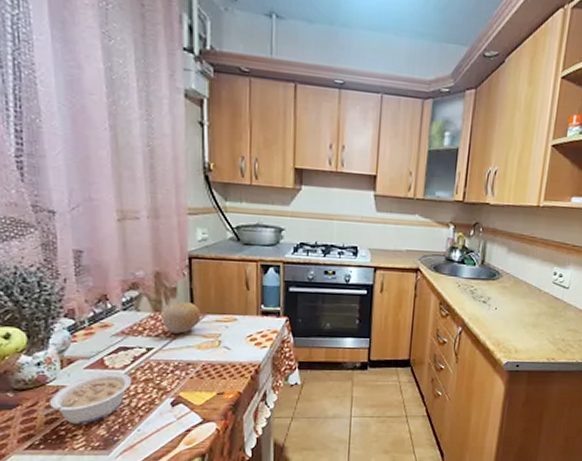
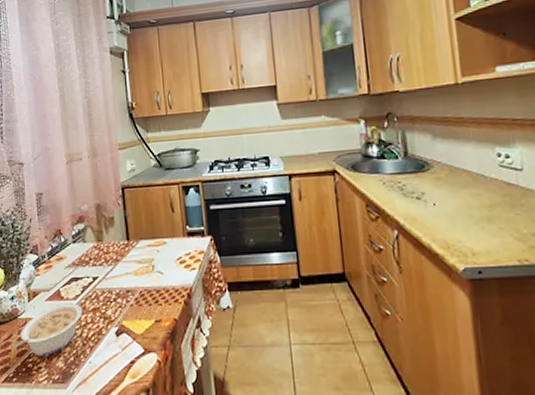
fruit: present [162,302,201,334] -> none [103,230,136,261]

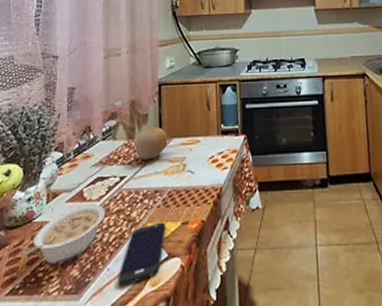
smartphone: none [99,320,141,377] -> present [117,222,166,286]
fruit: none [103,230,136,261] -> present [134,128,168,160]

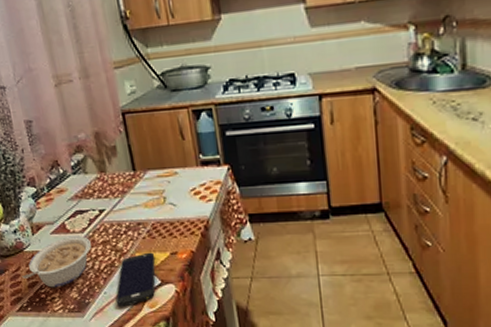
fruit: present [134,128,168,160] -> none [107,160,143,193]

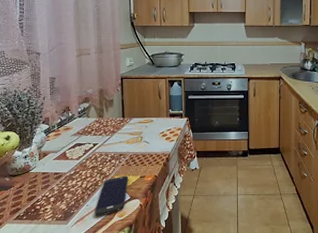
legume: present [22,235,91,288] -> none [24,161,83,201]

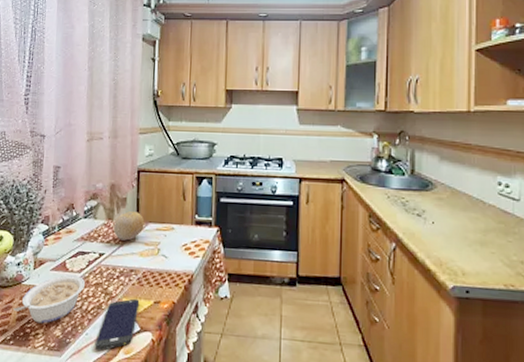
legume: none [24,161,83,201] -> present [13,274,85,324]
fruit: none [103,110,129,133] -> present [113,211,145,241]

